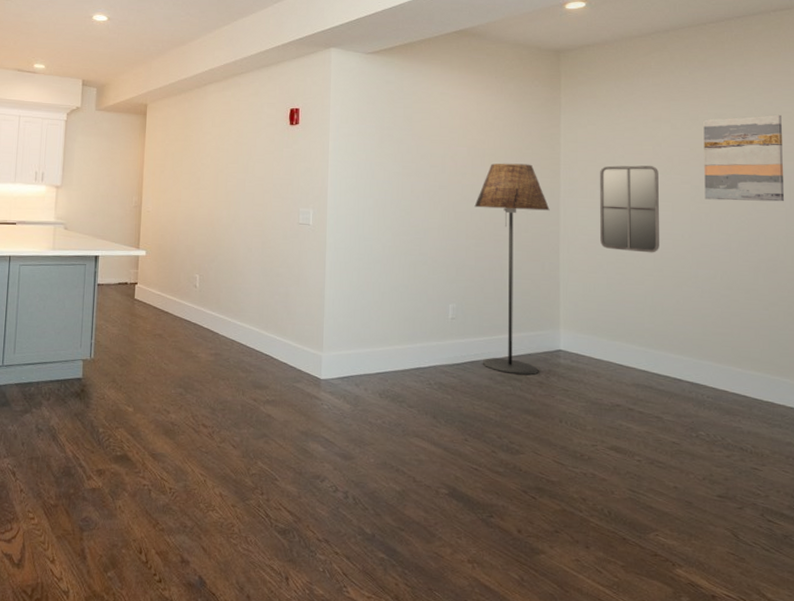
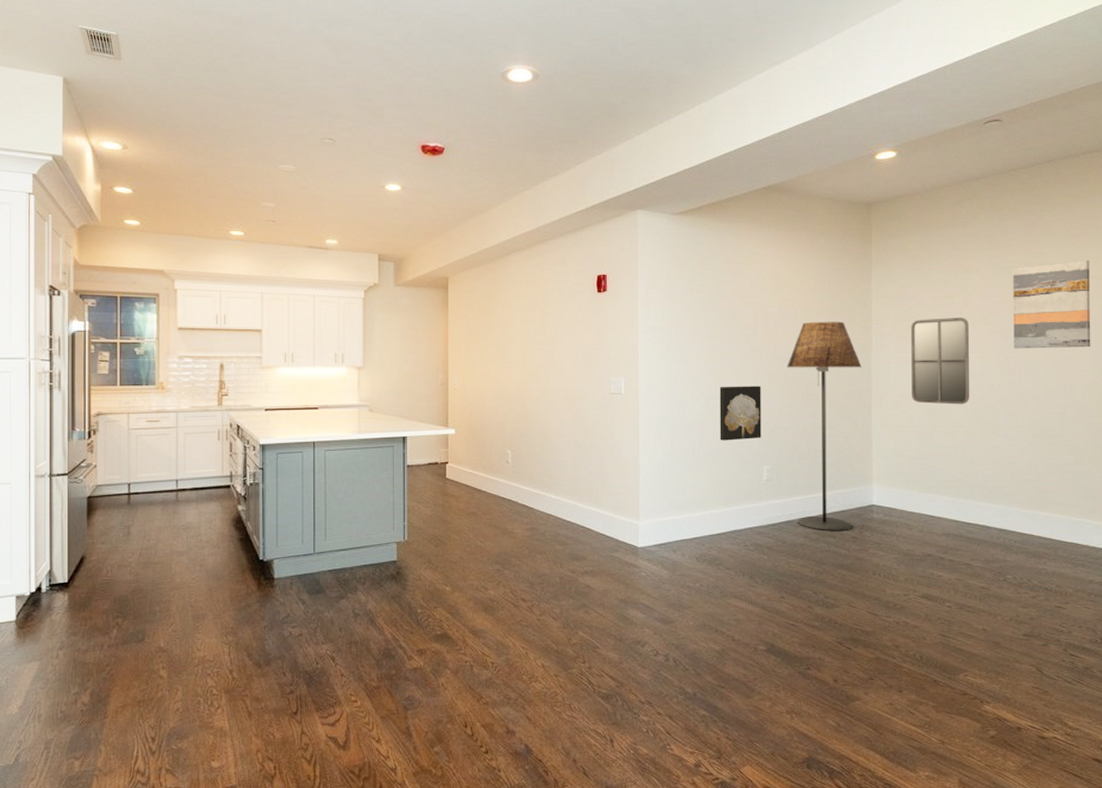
wall art: none [406,222,448,277] -> present [719,386,762,441]

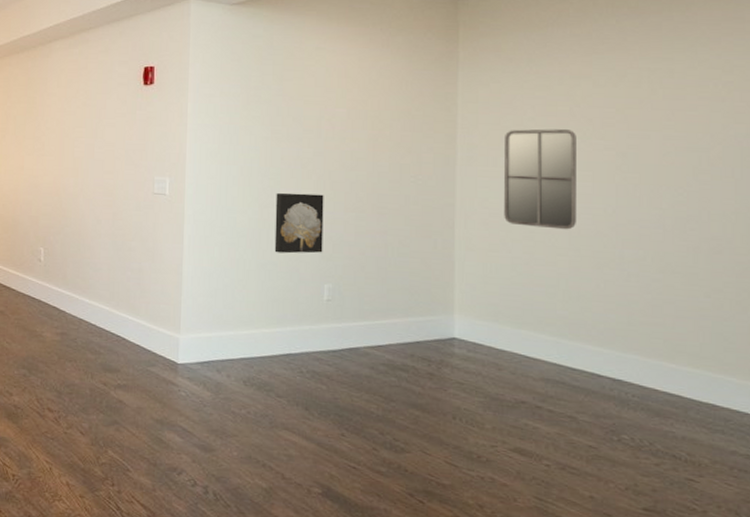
floor lamp: present [787,321,862,532] -> none [354,126,444,366]
wall art: present [1013,260,1091,349] -> none [633,68,734,172]

